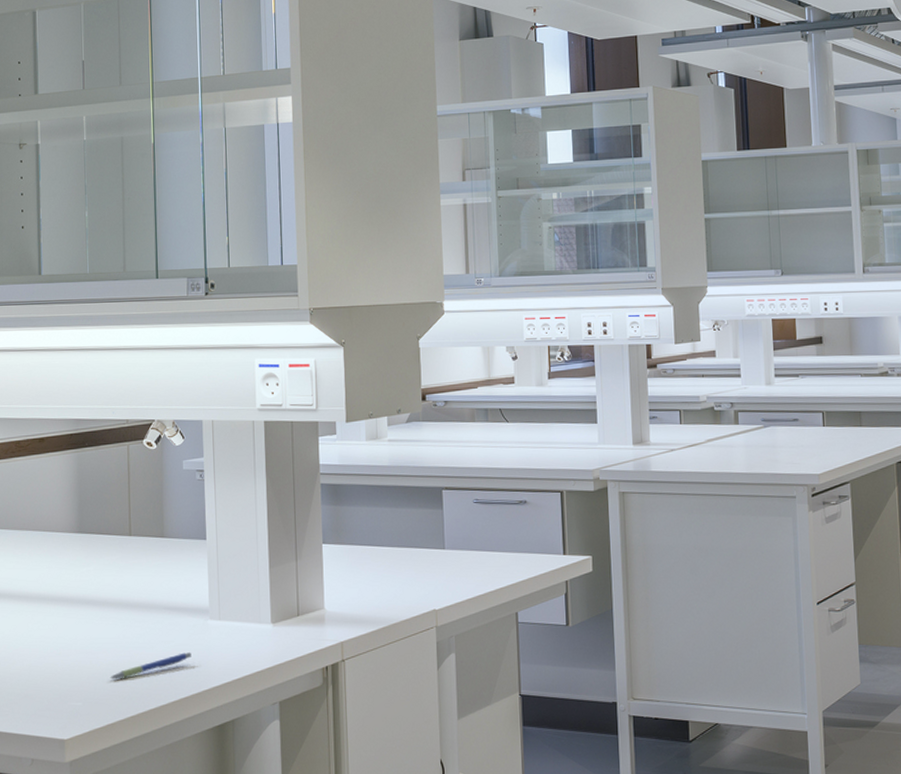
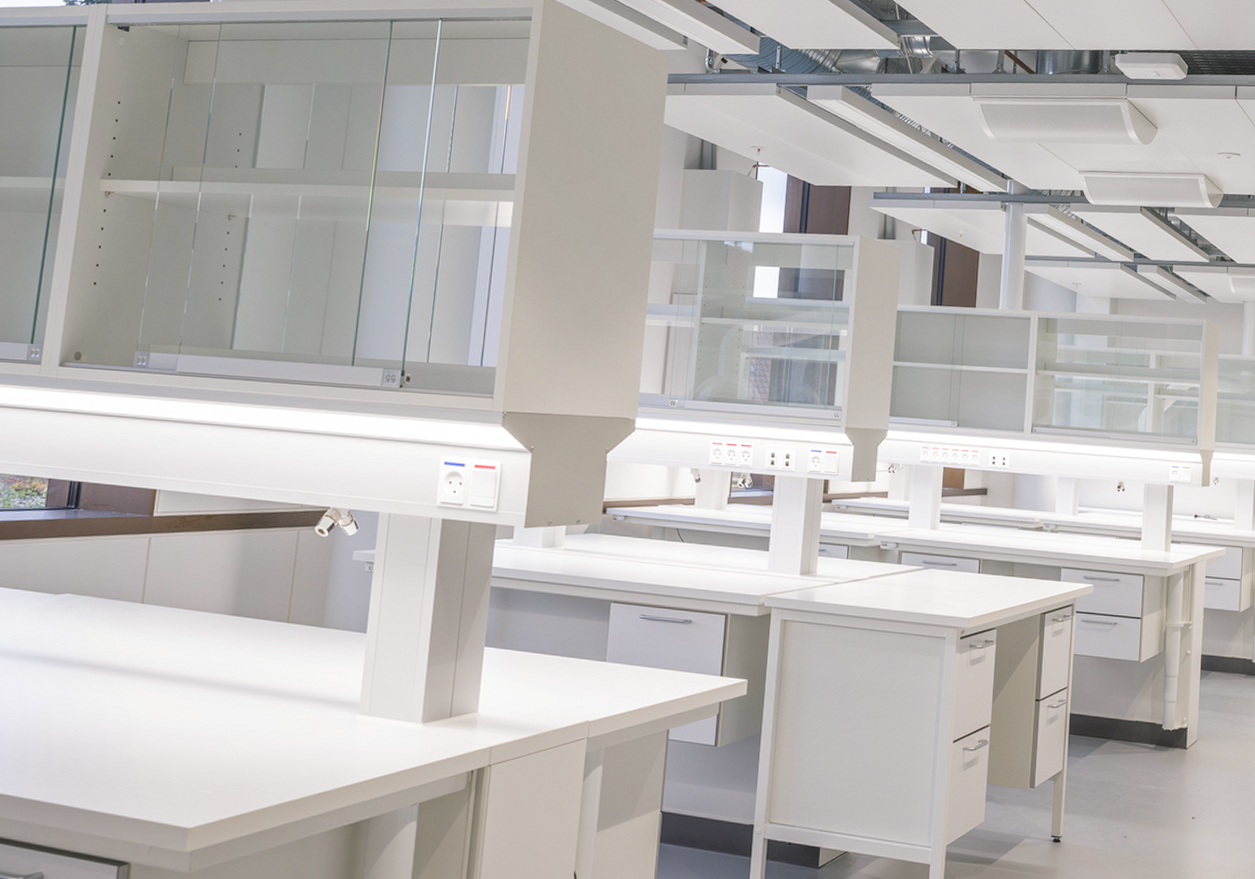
pen: present [110,652,192,680] -> none [246,746,335,769]

